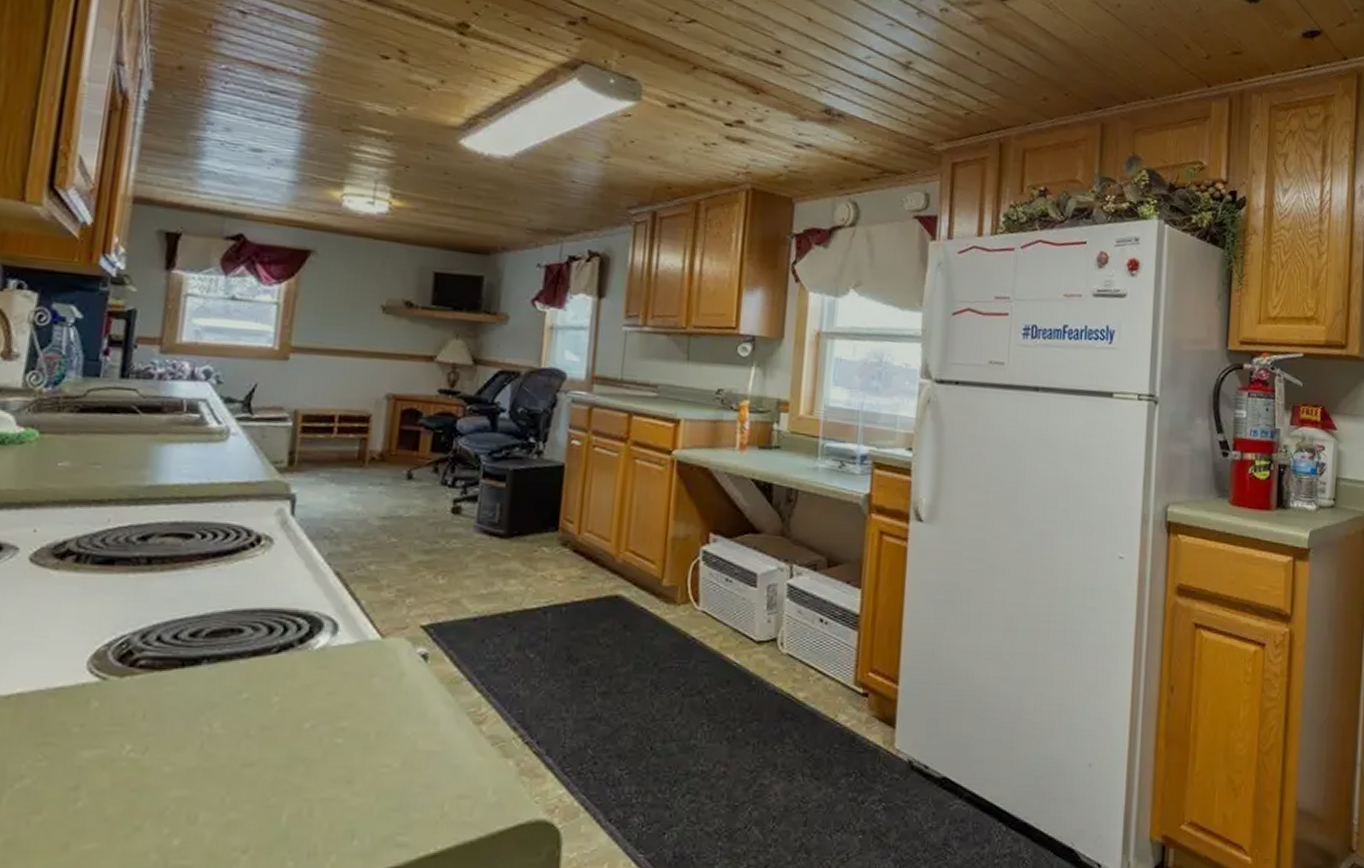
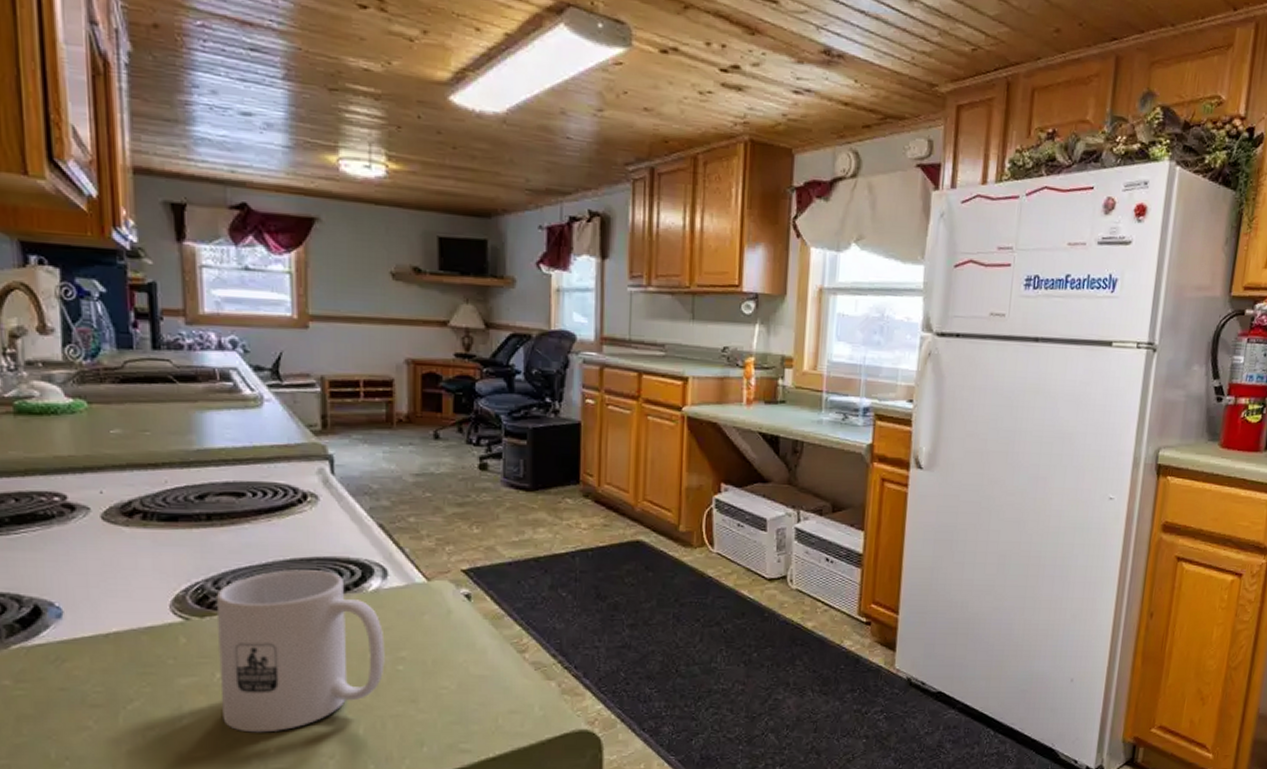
mug: none [124,622,326,820] -> present [216,569,385,733]

